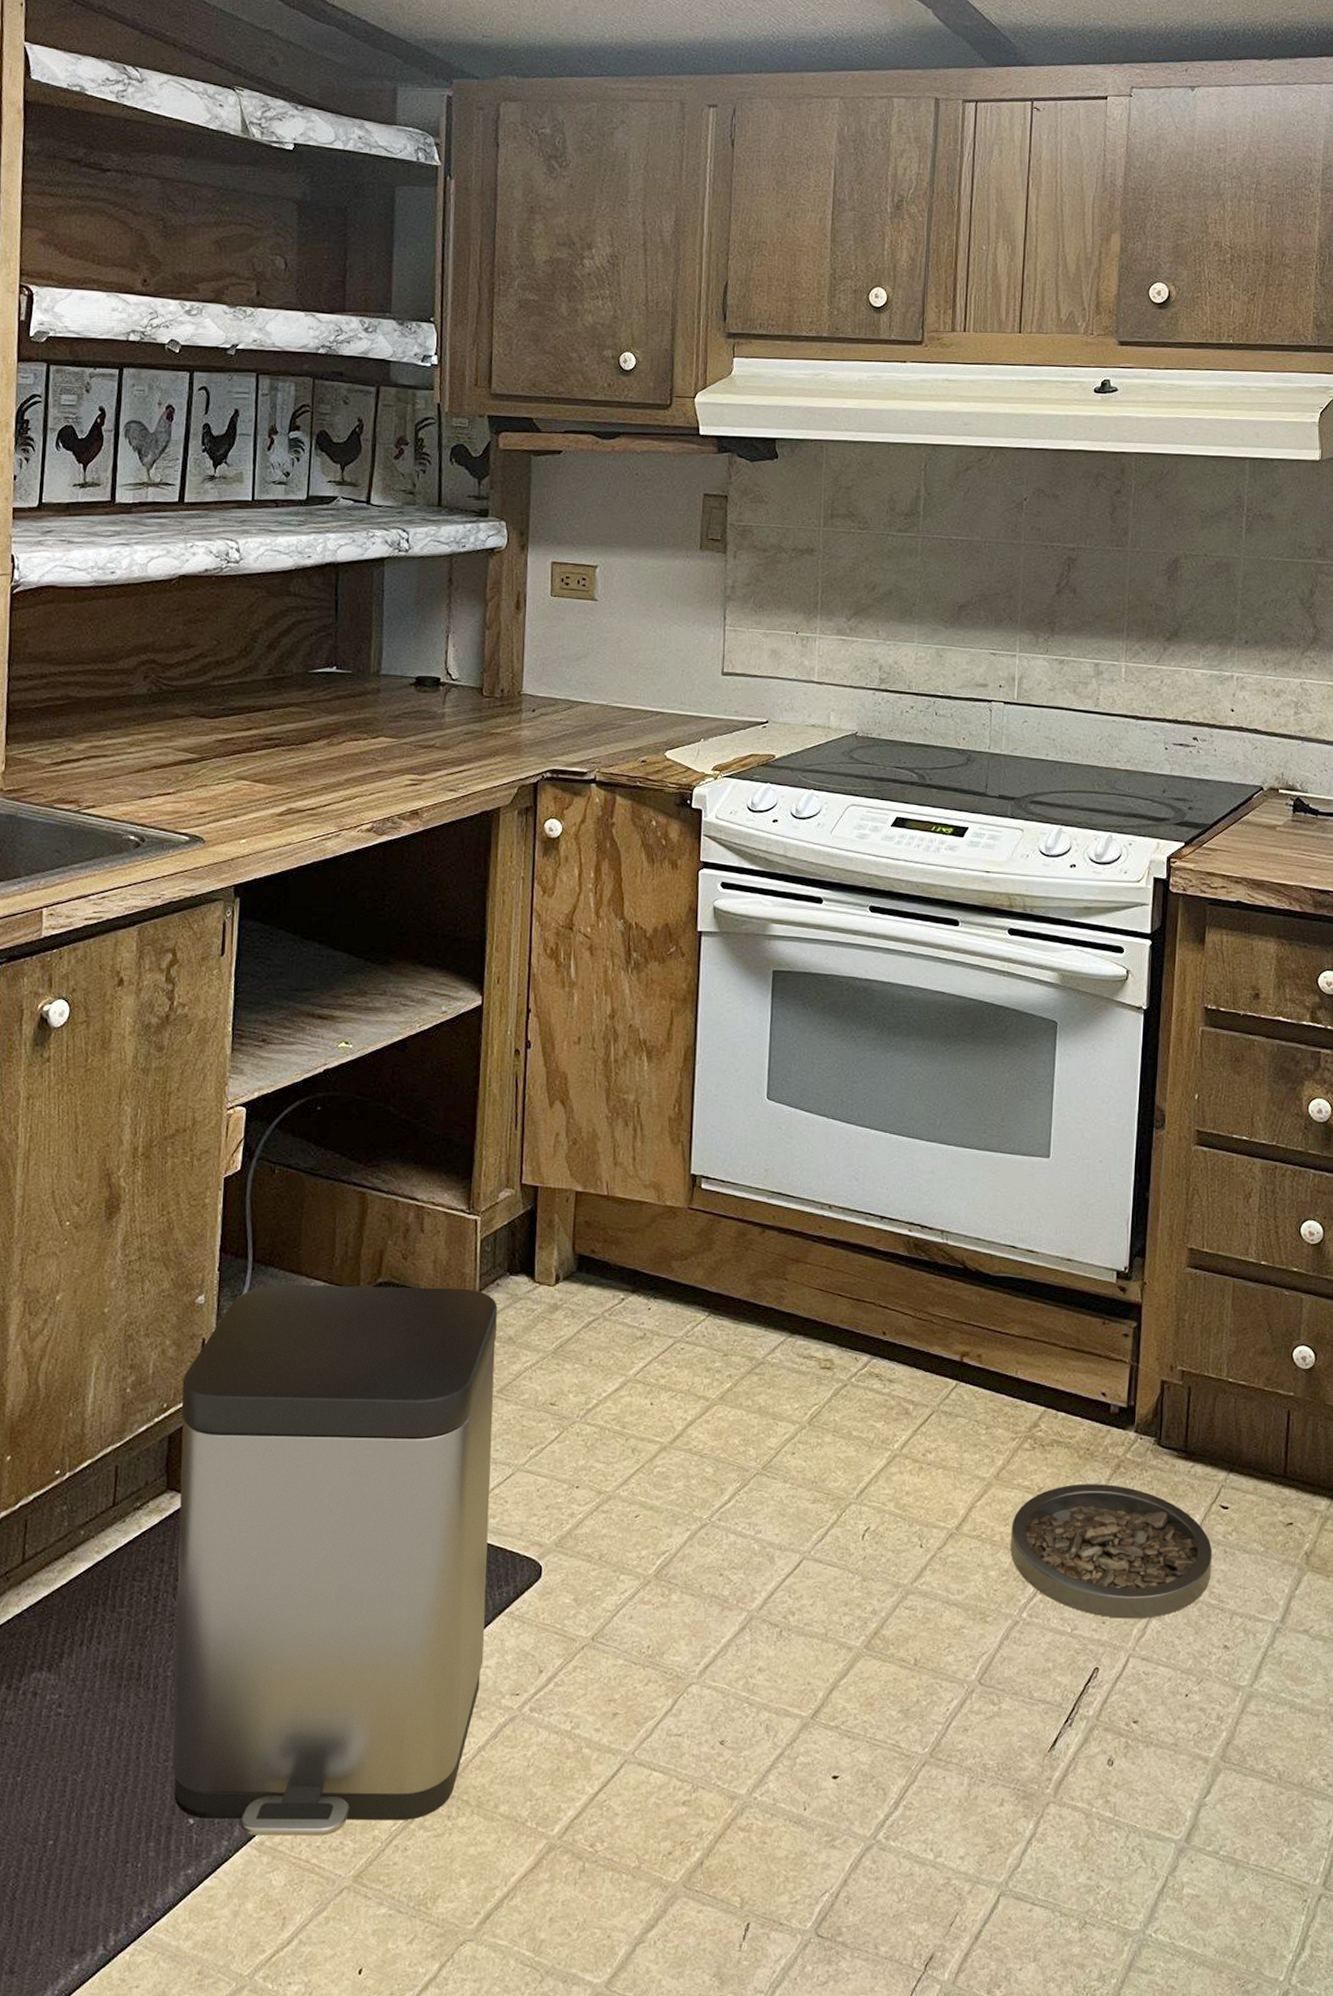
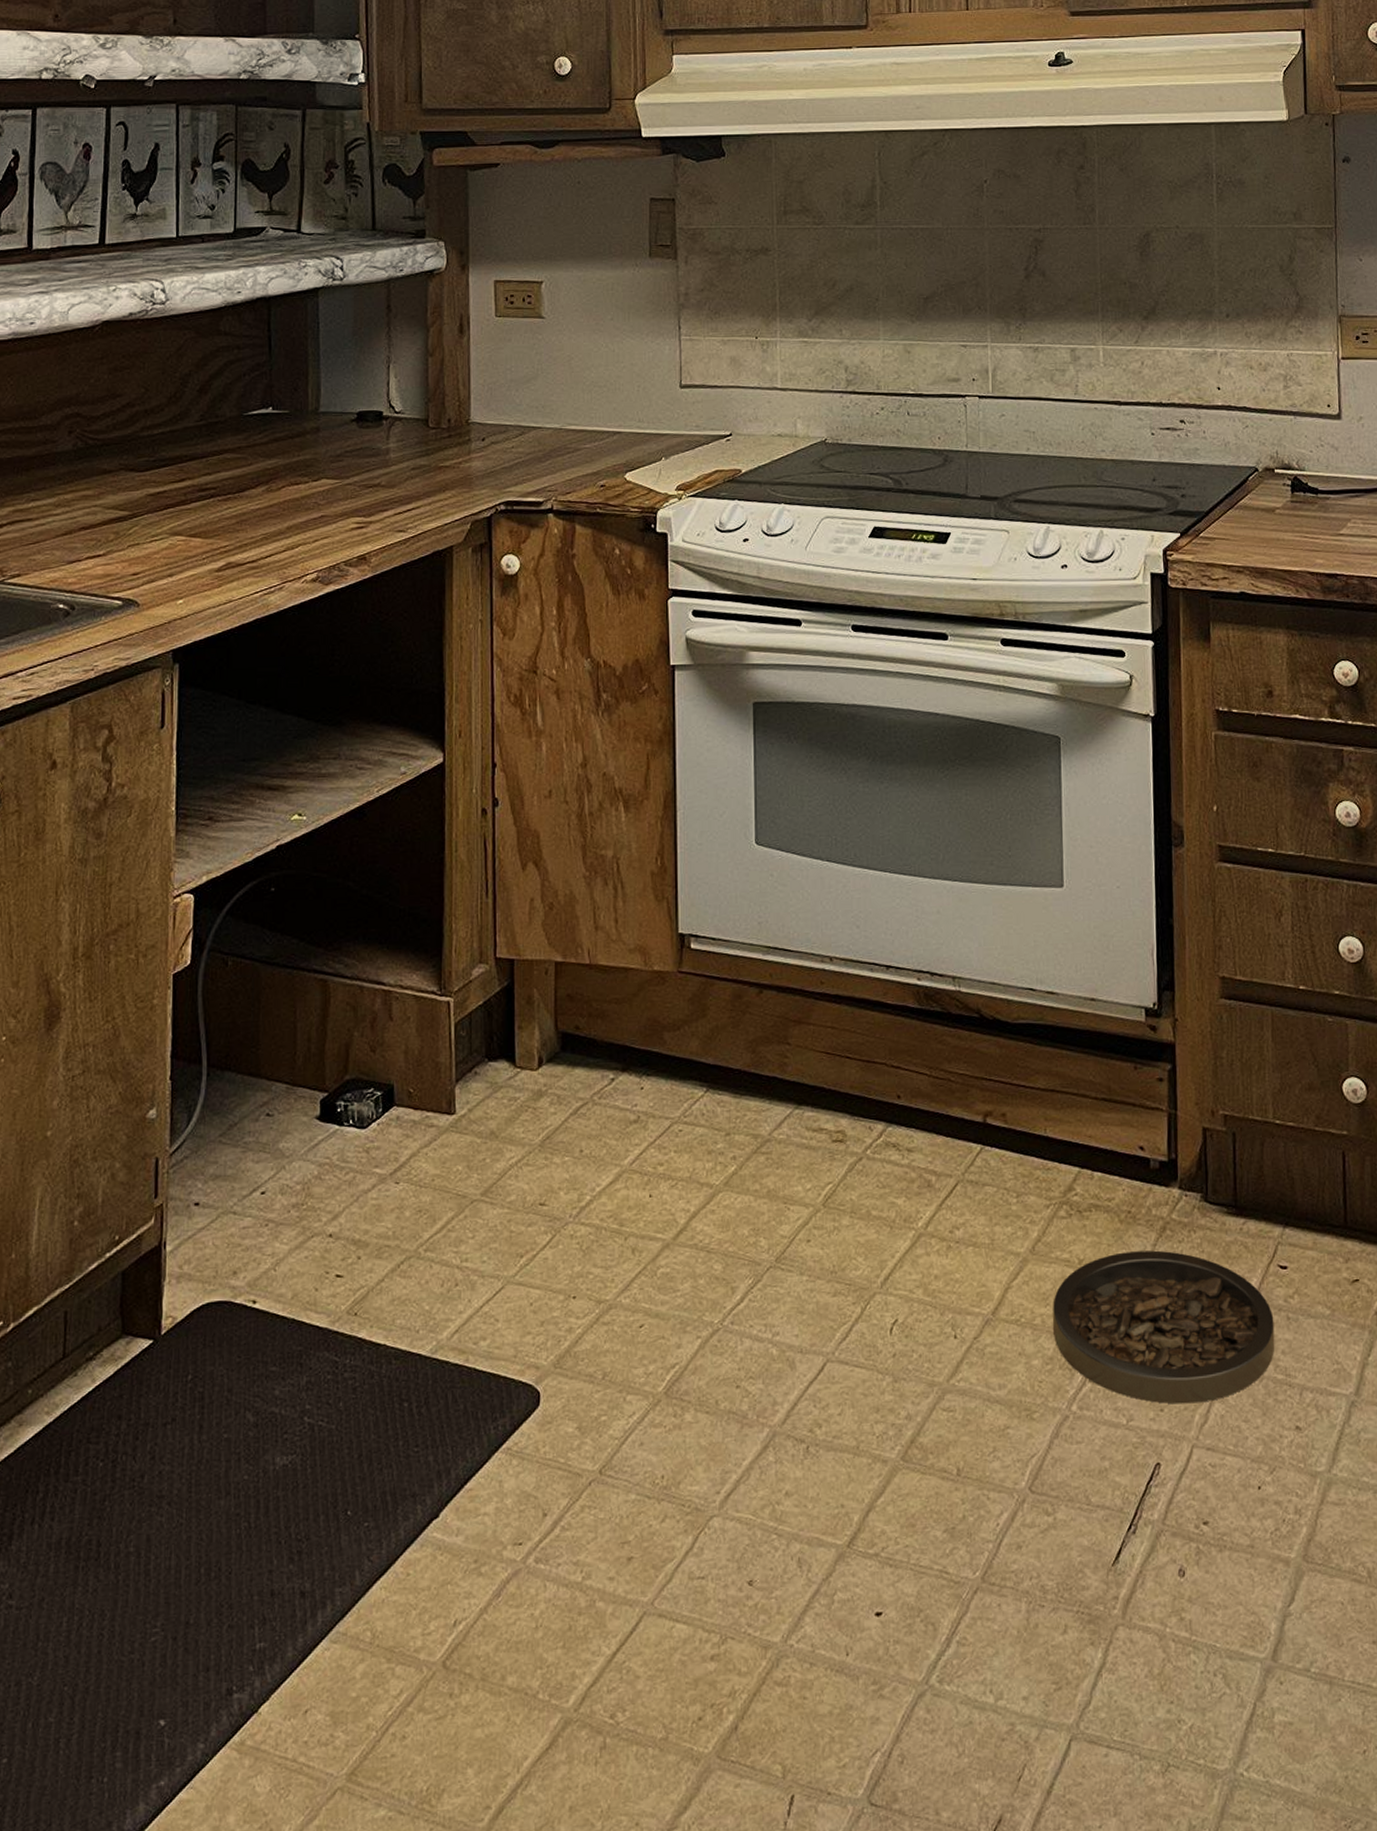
pedal bin: present [172,1284,498,1836] -> none [135,1080,481,1734]

